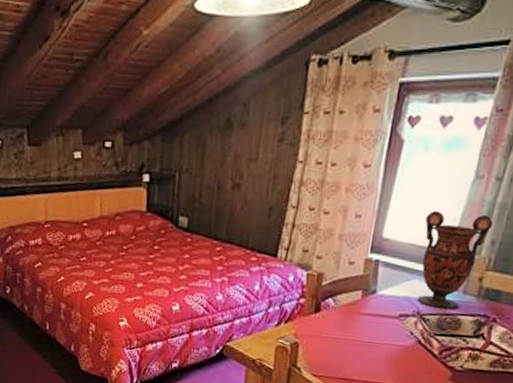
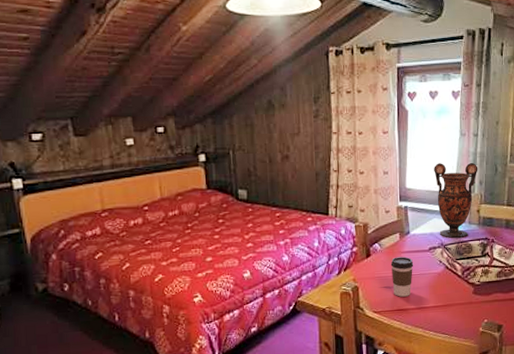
coffee cup: none [341,318,375,366] -> present [390,256,414,297]

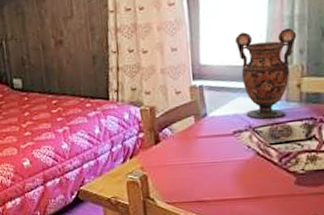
coffee cup: present [390,256,414,297] -> none [185,142,214,187]

